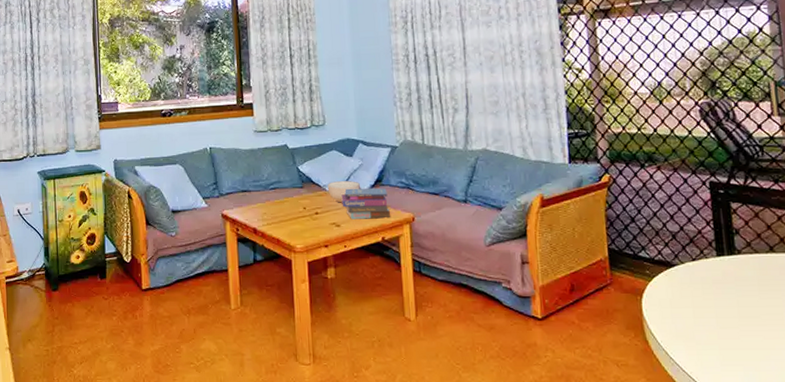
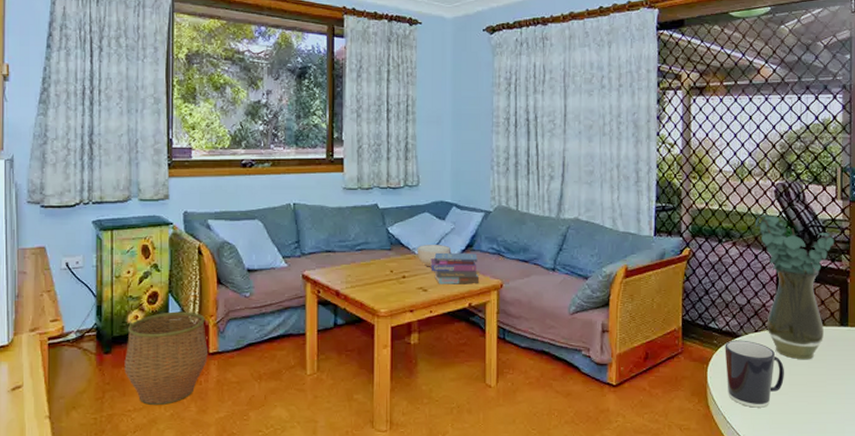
basket: none [70,251,142,338] -> present [124,311,209,405]
mug: none [659,269,732,343] -> present [725,340,784,408]
vase: none [678,131,776,290] -> present [755,210,835,360]

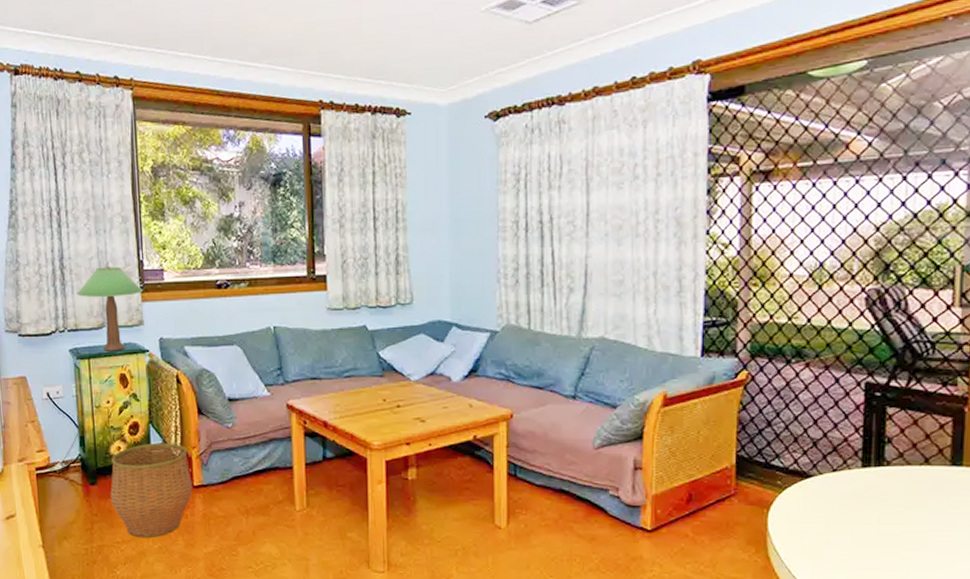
table lamp: none [103,142,171,223] -> present [76,265,144,351]
bowl: present [417,245,450,267] -> none [412,370,451,395]
books: present [430,252,479,284] -> none [428,378,484,415]
mug: present [725,340,784,408] -> none [791,481,871,561]
vase: present [755,210,835,360] -> none [836,322,949,506]

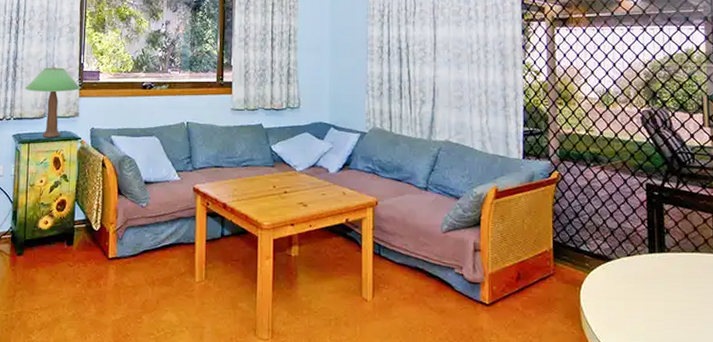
basket: present [110,443,193,537] -> none [34,218,108,305]

